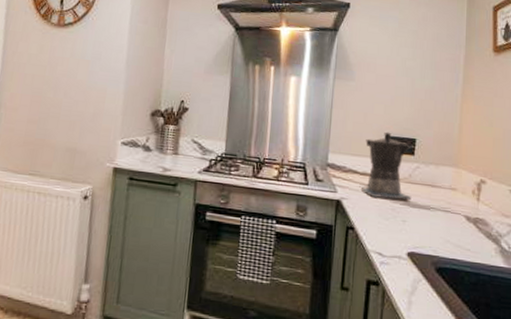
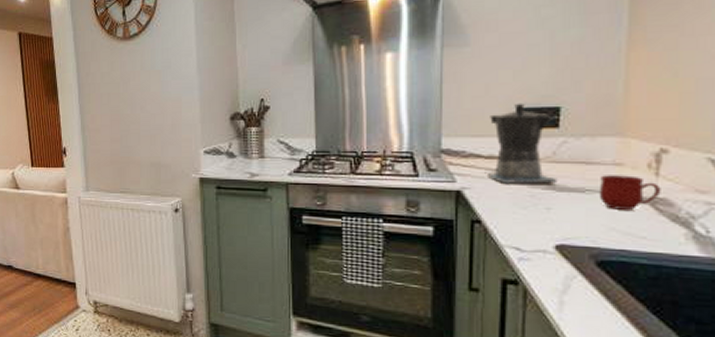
mug: none [439,197,480,227] -> present [599,175,661,210]

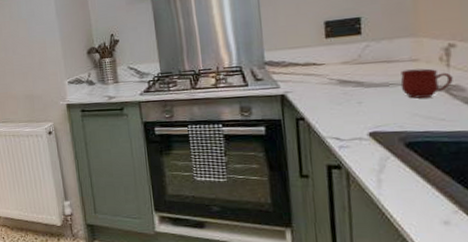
coffee maker: present [486,103,558,184] -> none [302,17,365,85]

